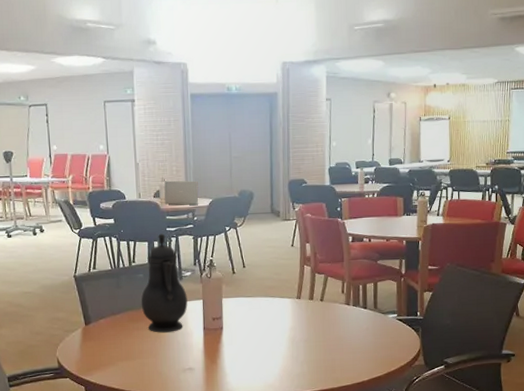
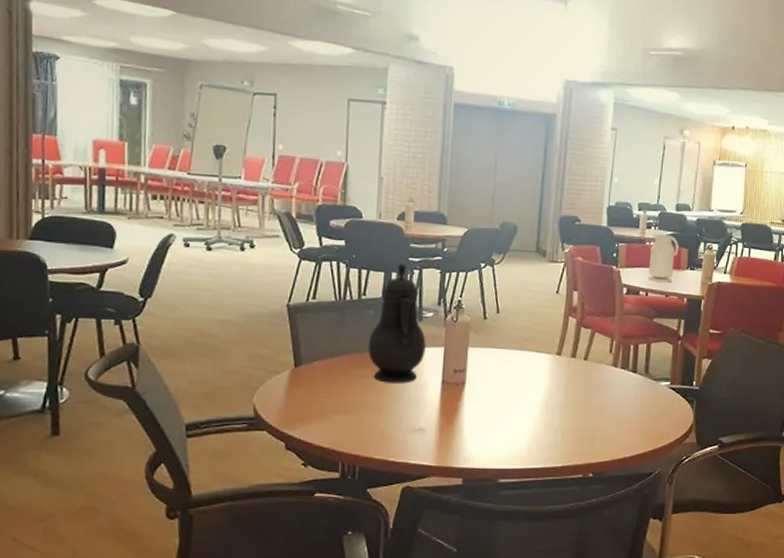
laptop: present [164,180,199,206] -> none [409,201,453,235]
water jug: none [369,187,395,229] -> present [648,234,679,283]

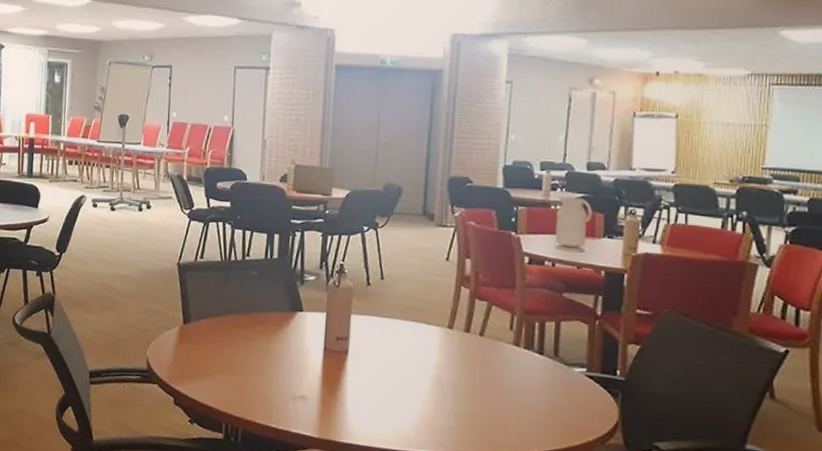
coffeepot: present [368,263,426,383] -> none [251,225,308,347]
laptop: none [409,201,453,235] -> present [291,163,335,197]

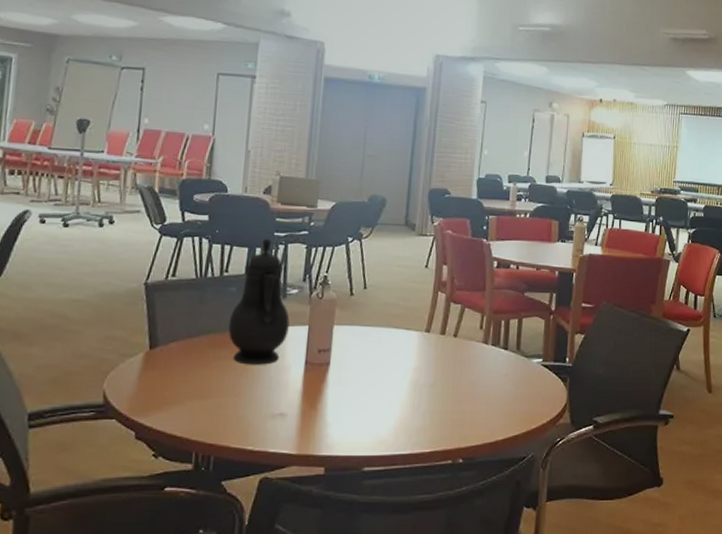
coffeepot: none [251,225,308,347] -> present [228,238,290,365]
water jug: present [555,196,592,253] -> none [519,206,549,256]

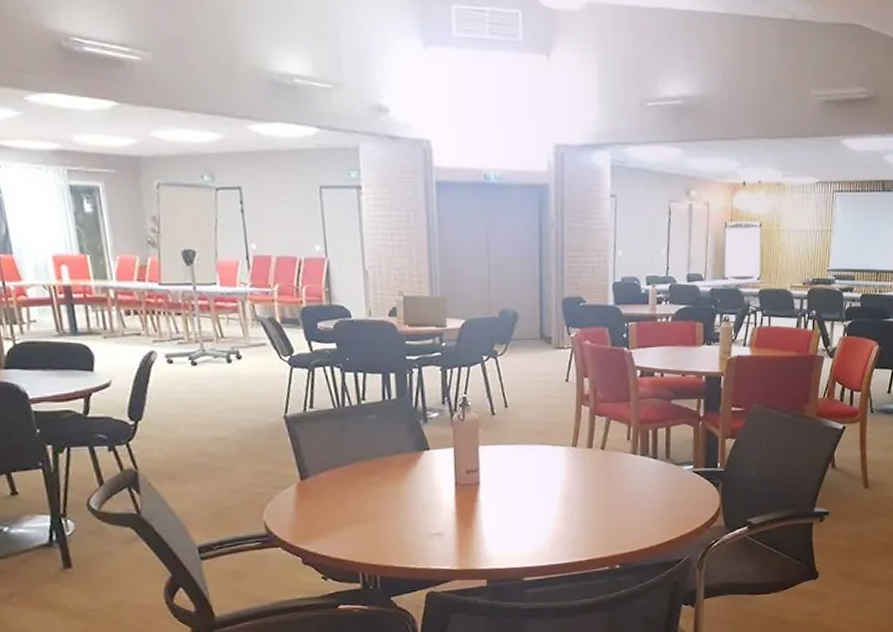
coffeepot: present [228,238,290,365] -> none [373,363,435,489]

